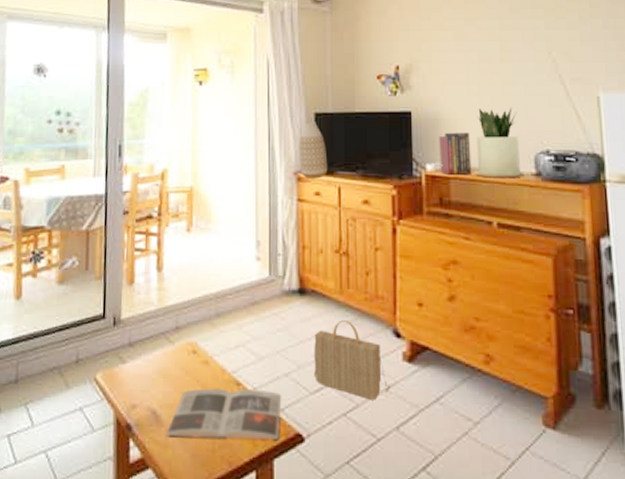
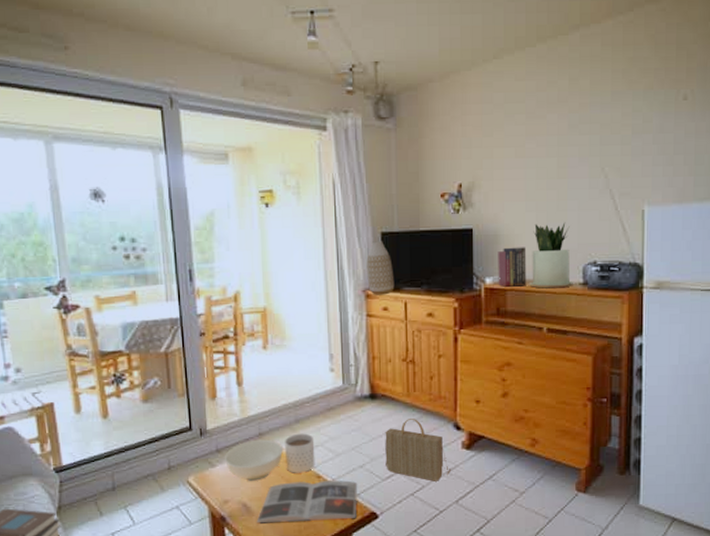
bowl: none [136,334,200,383] -> present [224,439,283,481]
mug: none [202,330,236,378] -> present [285,433,315,473]

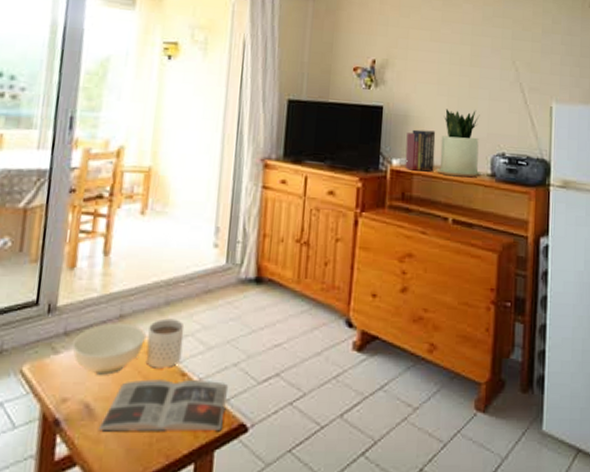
vase: present [366,241,395,295] -> none [267,108,297,167]
shopping bag: present [385,419,451,481] -> none [264,310,338,389]

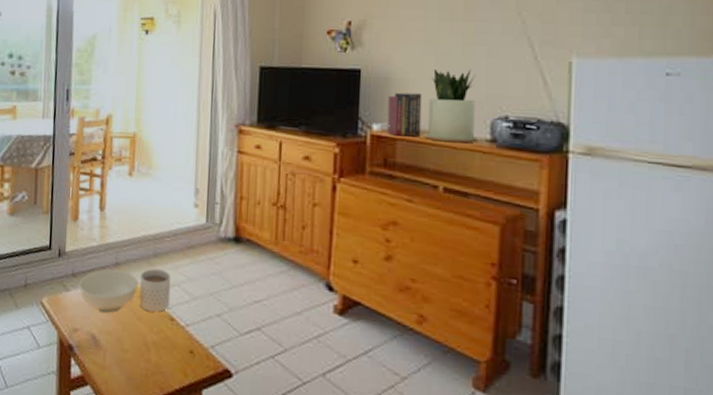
magazine: present [98,379,229,432] -> none [103,320,213,373]

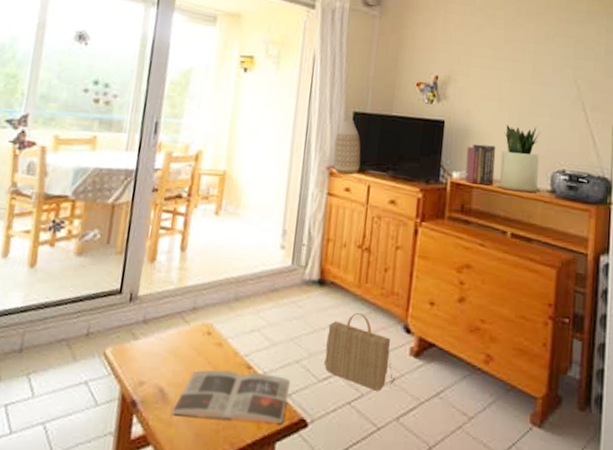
bowl: present [78,268,138,312] -> none [149,314,216,362]
magazine: none [103,320,213,373] -> present [170,369,291,424]
mug: present [139,268,171,313] -> none [215,313,252,361]
vase: none [241,75,271,132] -> present [333,119,361,176]
shopping bag: none [245,270,319,347] -> present [324,313,395,391]

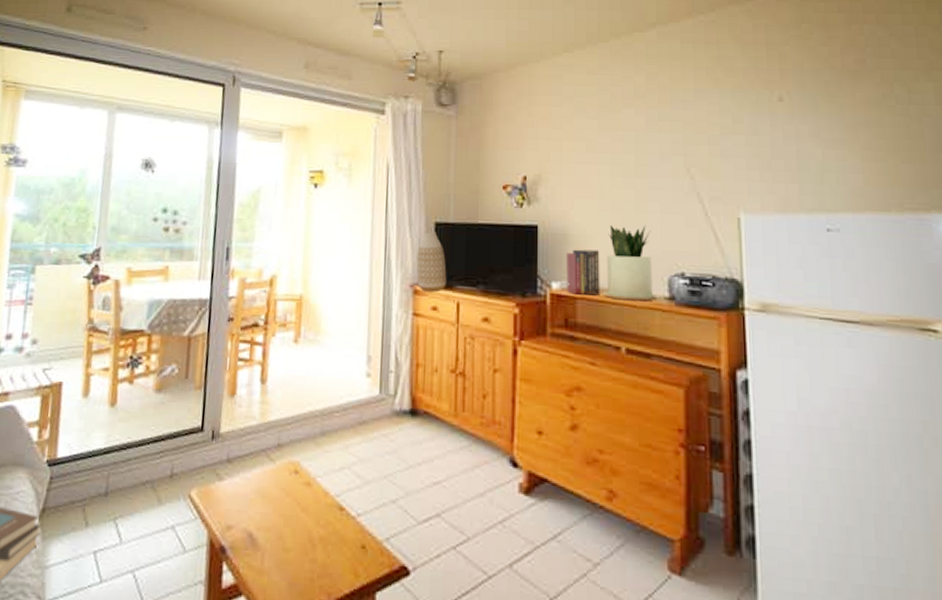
magazine: present [170,369,291,424] -> none [261,511,388,572]
shopping bag: present [324,313,395,391] -> none [423,445,504,534]

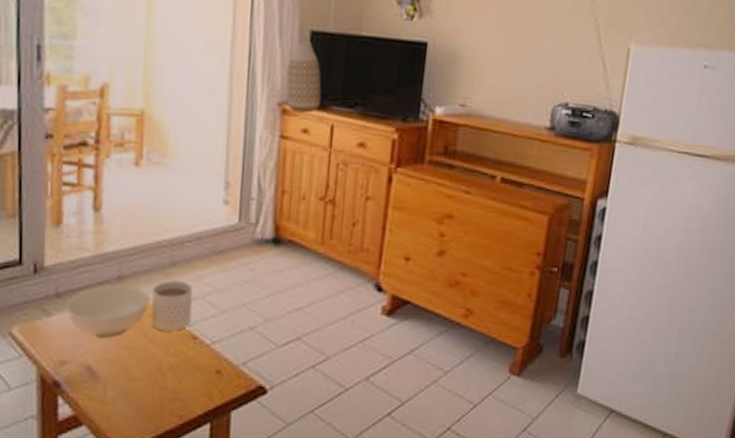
bowl: none [234,451,303,504] -> present [65,284,149,338]
mug: none [304,449,341,502] -> present [151,280,194,332]
books: present [566,249,600,296] -> none [450,72,490,123]
planter: present [603,225,659,302] -> none [487,48,544,131]

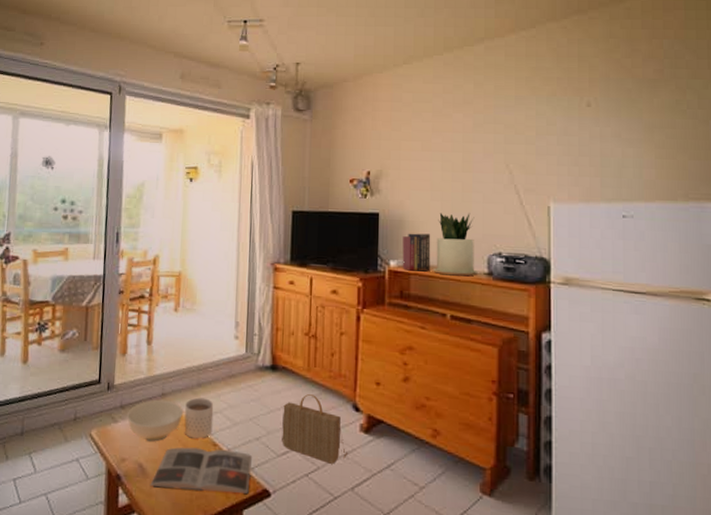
magazine: none [103,342,245,393] -> present [150,447,253,494]
shopping bag: none [283,273,364,352] -> present [282,394,347,464]
vase: present [285,41,322,113] -> none [276,218,302,270]
books: none [450,72,490,123] -> present [402,233,431,272]
planter: none [487,48,544,131] -> present [433,213,479,277]

